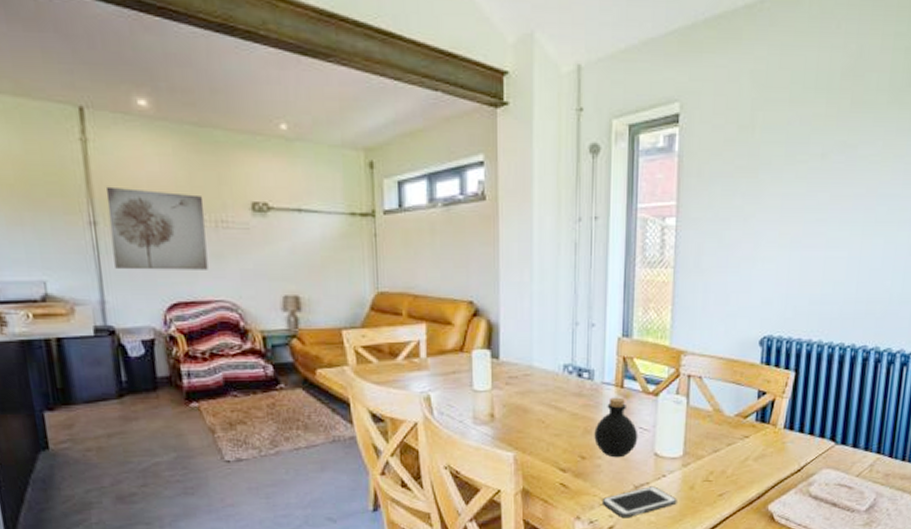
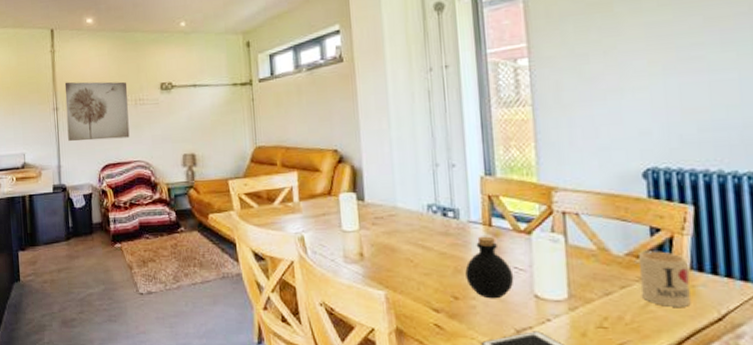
mug: none [743,412,784,461] -> present [639,251,691,307]

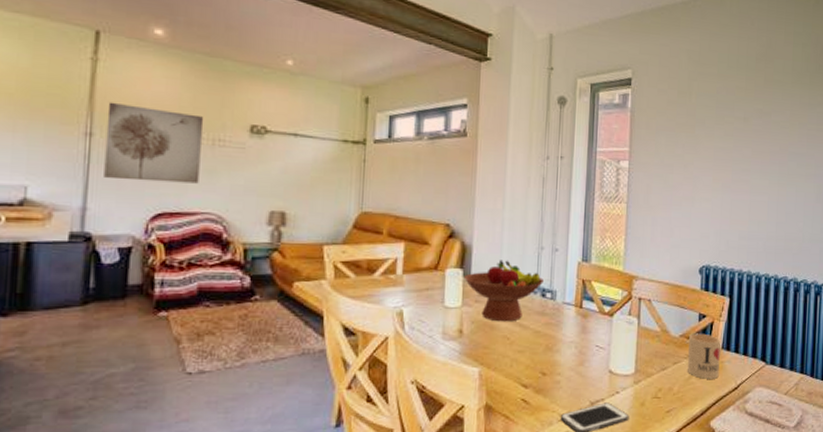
fruit bowl: none [357,180,444,244] -> present [463,260,545,322]
bottle: present [465,236,514,299] -> none [555,317,595,374]

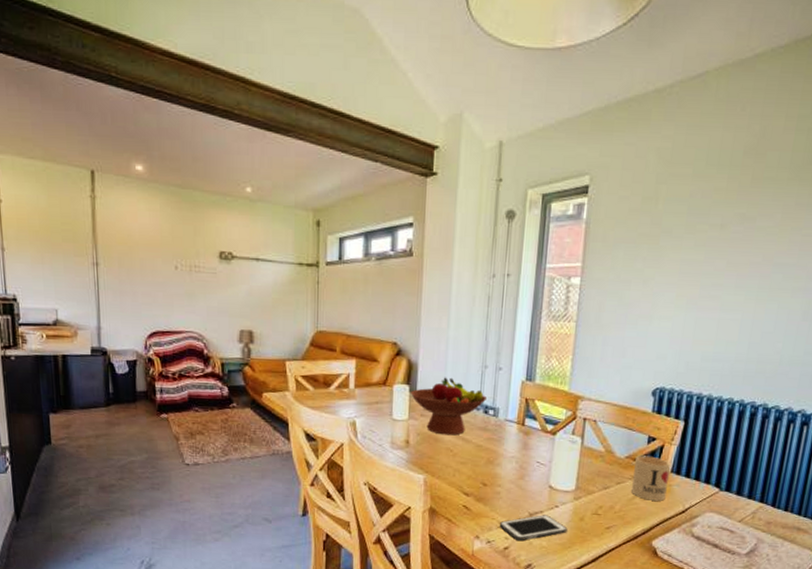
wall art: present [104,102,204,184] -> none [107,235,182,306]

